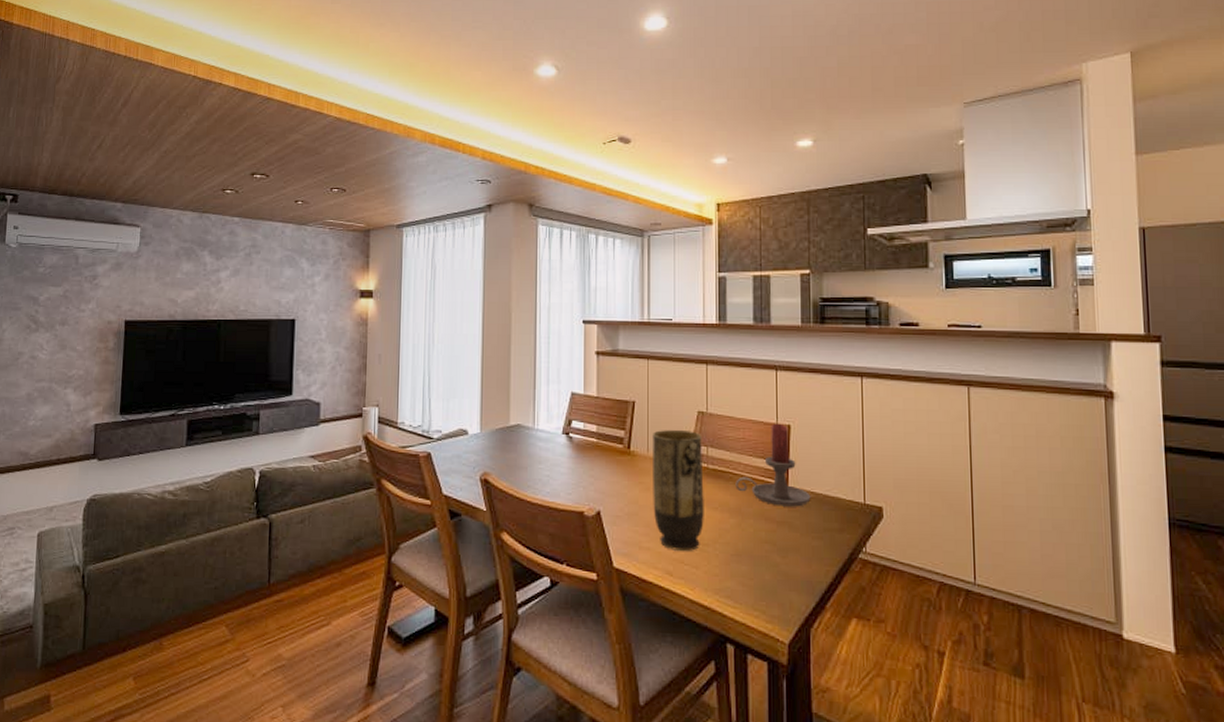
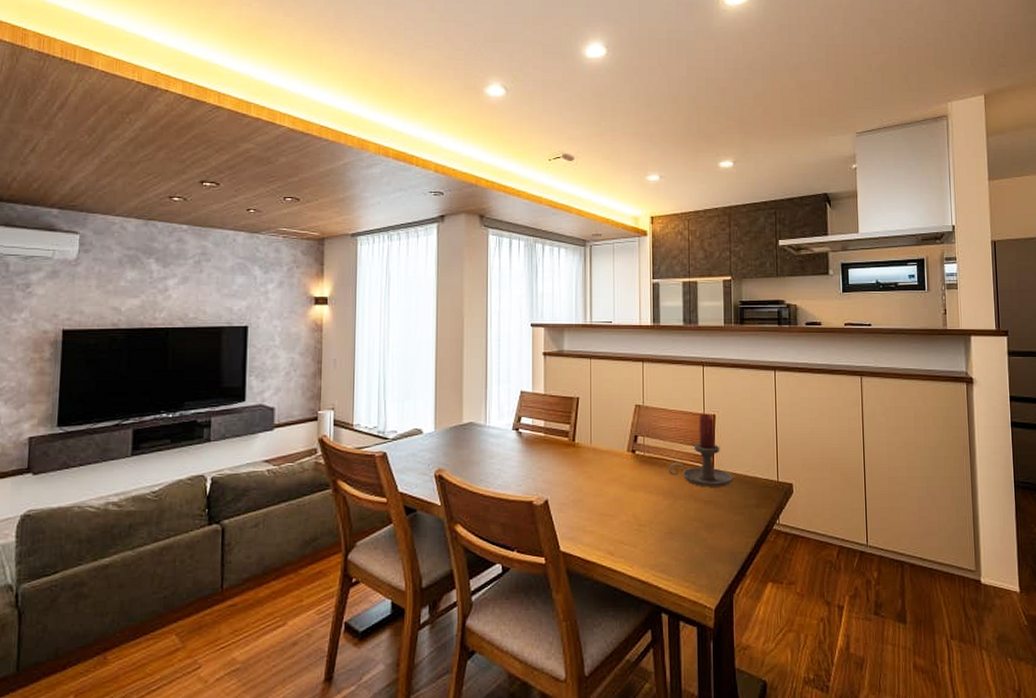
vase: present [653,429,704,552] -> none [595,422,641,533]

